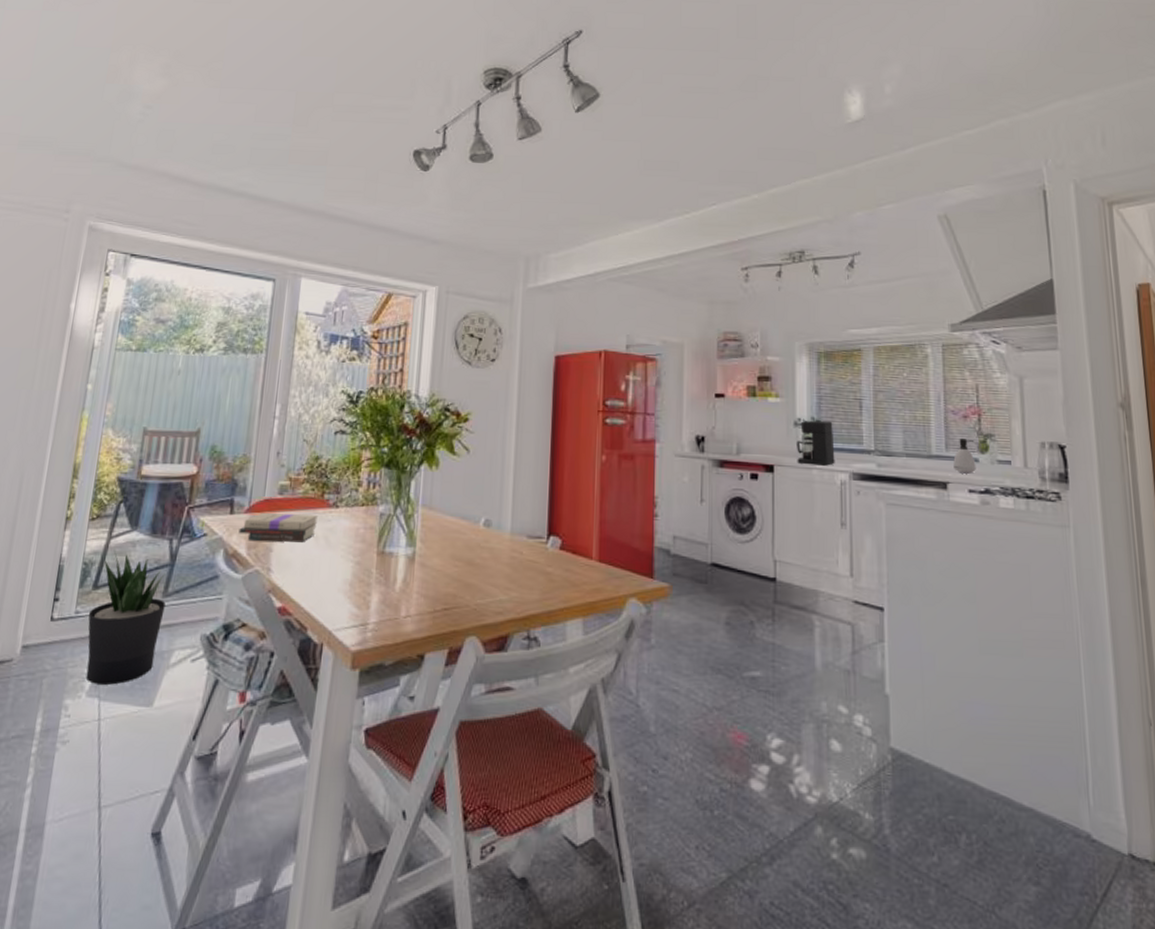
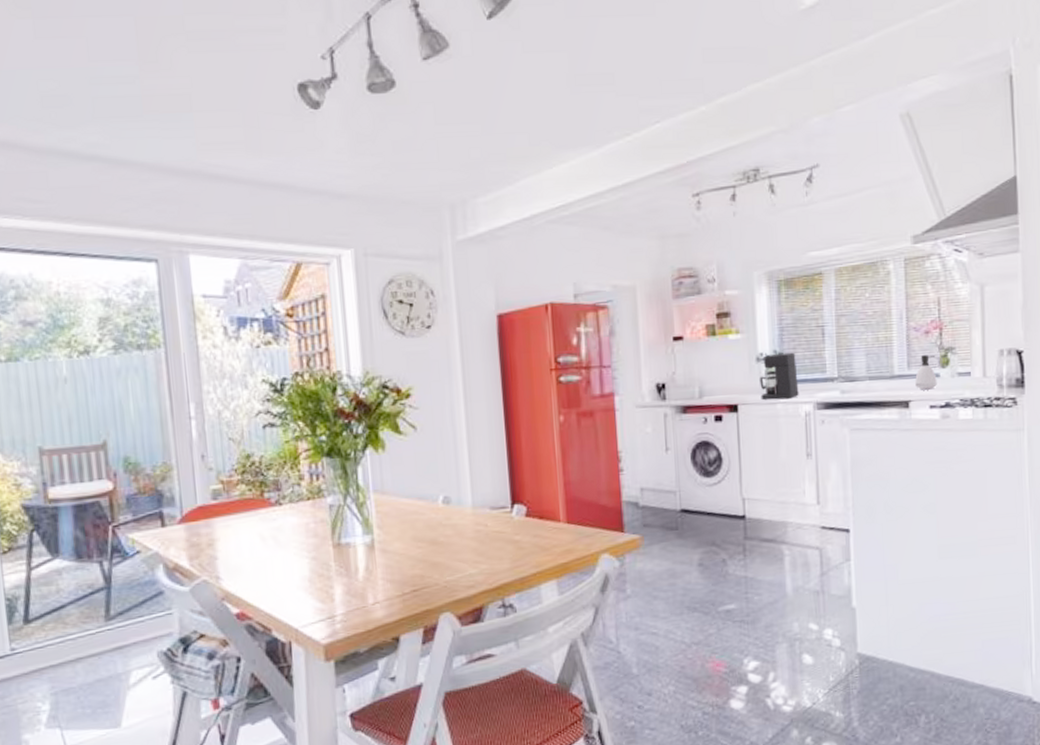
planter: present [85,550,166,685] -> none [26,582,112,716]
books: present [238,513,318,543] -> none [175,516,262,551]

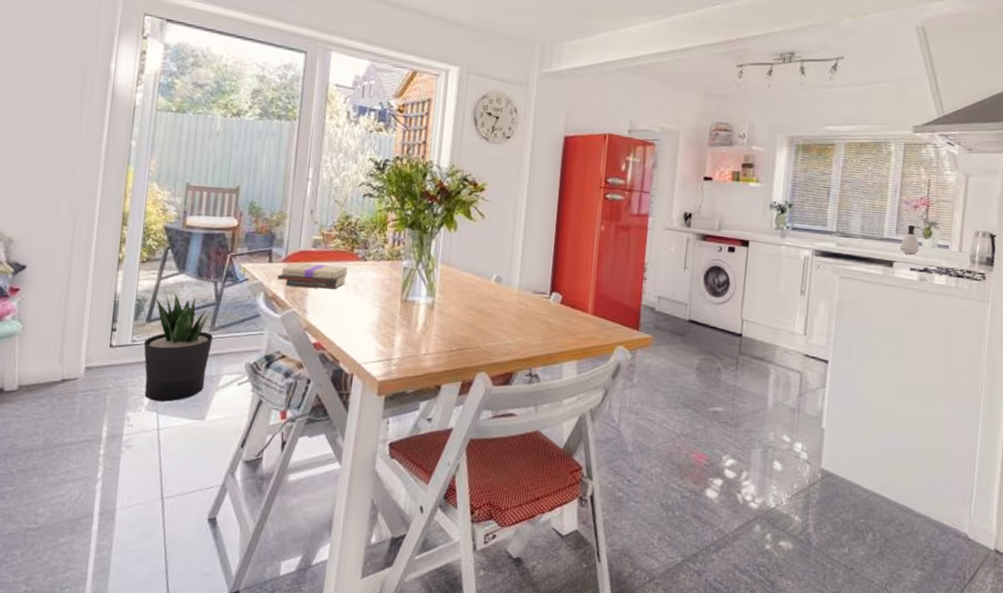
planter: none [26,582,112,716] -> present [143,290,213,402]
books: none [175,516,262,551] -> present [277,263,348,290]
coffee maker: present [760,352,799,401] -> none [769,204,803,243]

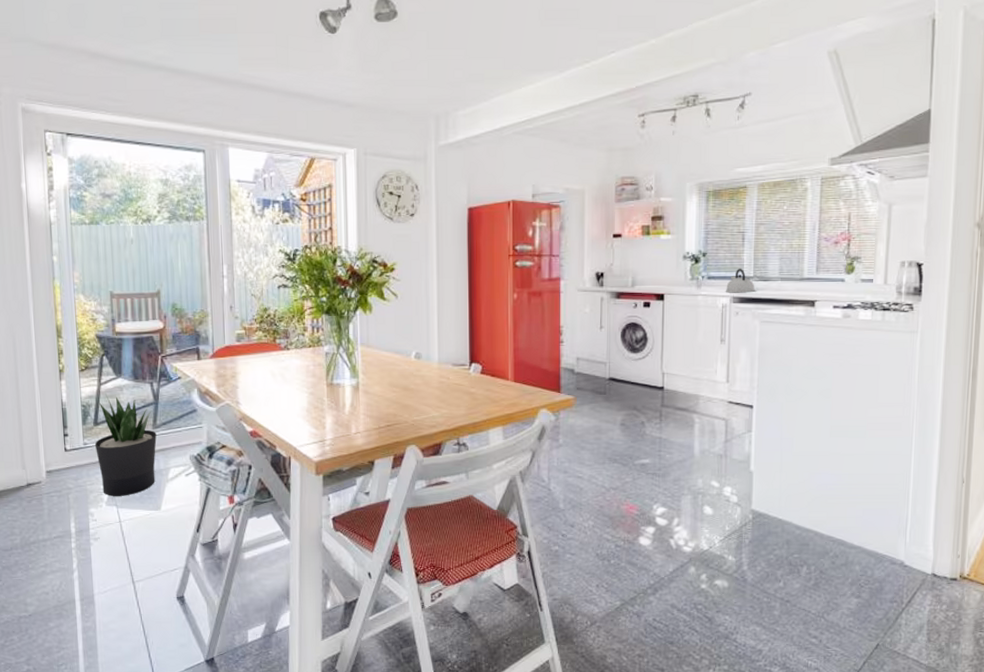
books: present [277,263,348,290] -> none [207,357,273,380]
kettle: none [808,222,838,248] -> present [725,268,756,293]
soap dispenser: present [900,225,921,255] -> none [822,262,843,292]

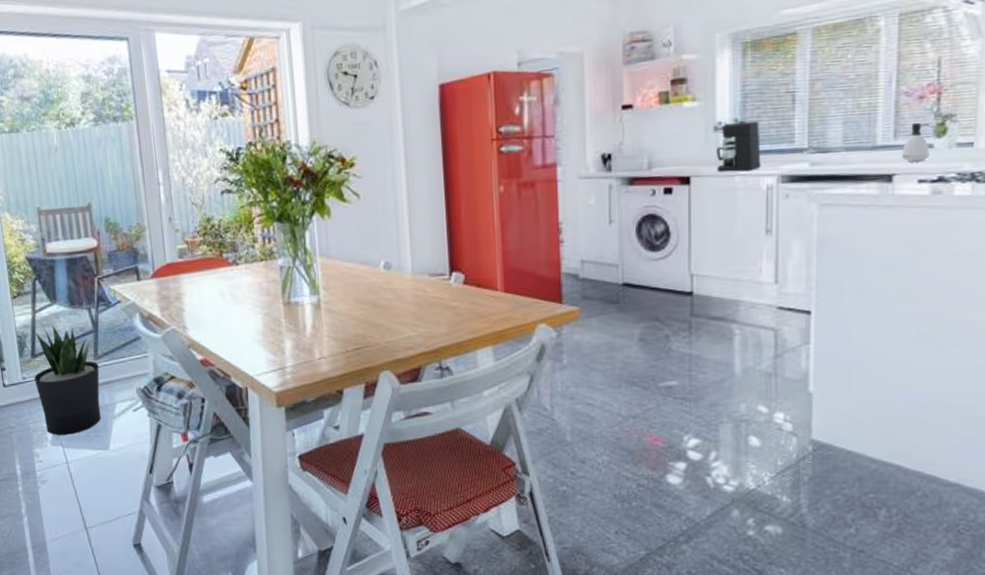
coffee maker: none [684,253,718,292] -> present [717,121,761,173]
kettle: present [725,268,756,293] -> none [770,138,812,171]
soap dispenser: none [822,262,843,292] -> present [902,123,931,163]

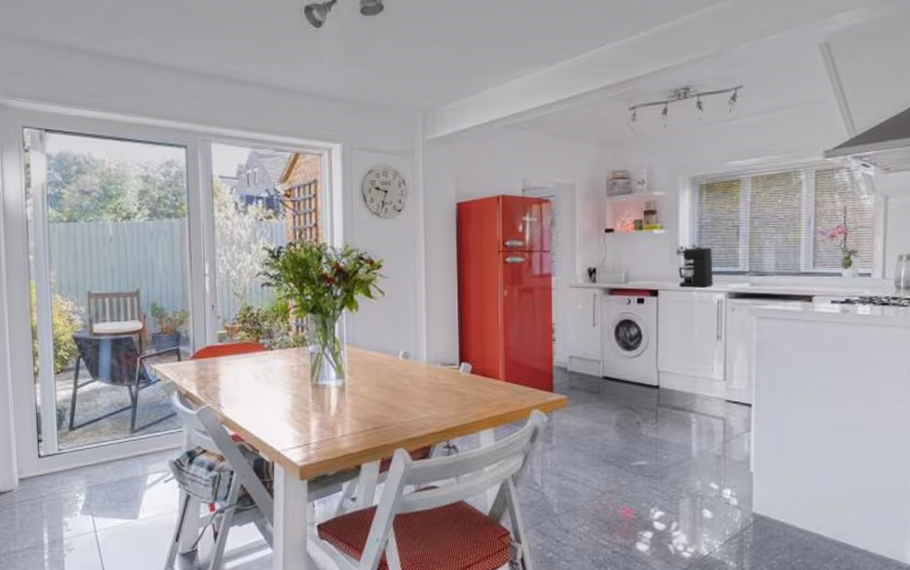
planter: present [34,323,101,435] -> none [69,398,135,505]
soap dispenser: present [902,123,931,163] -> none [819,256,840,287]

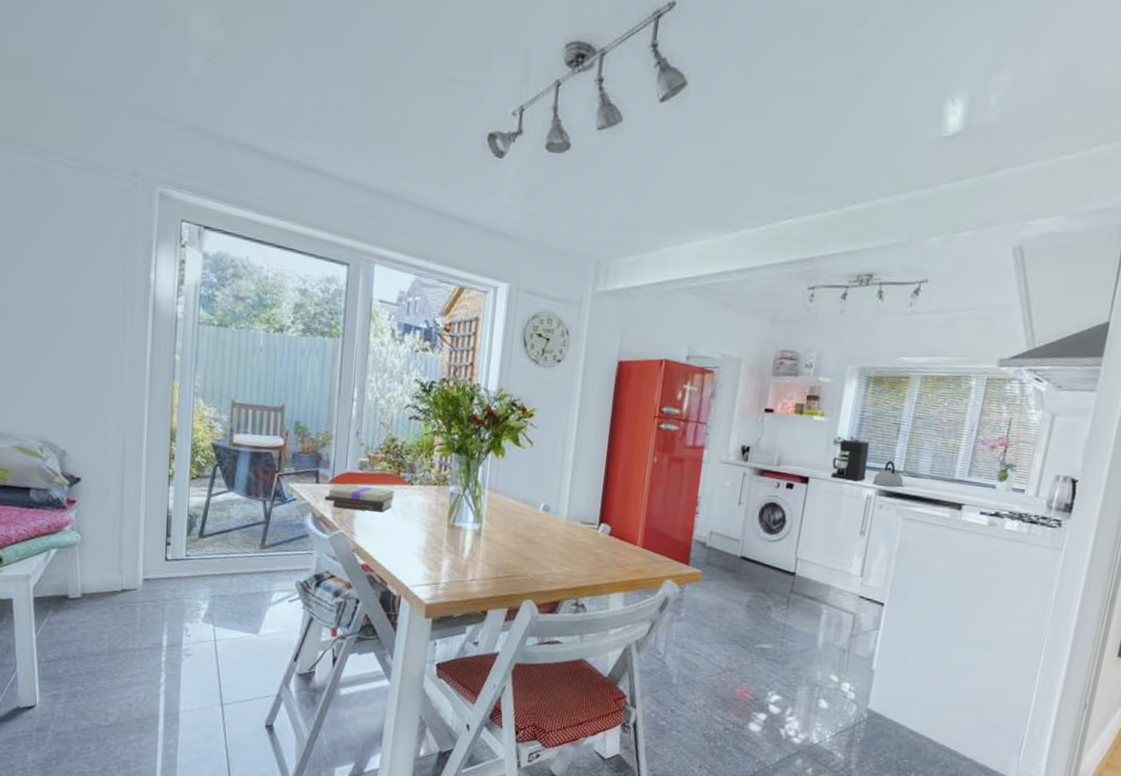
books: none [188,358,256,382] -> present [324,484,394,513]
kettle: none [720,262,752,289] -> present [872,460,904,488]

